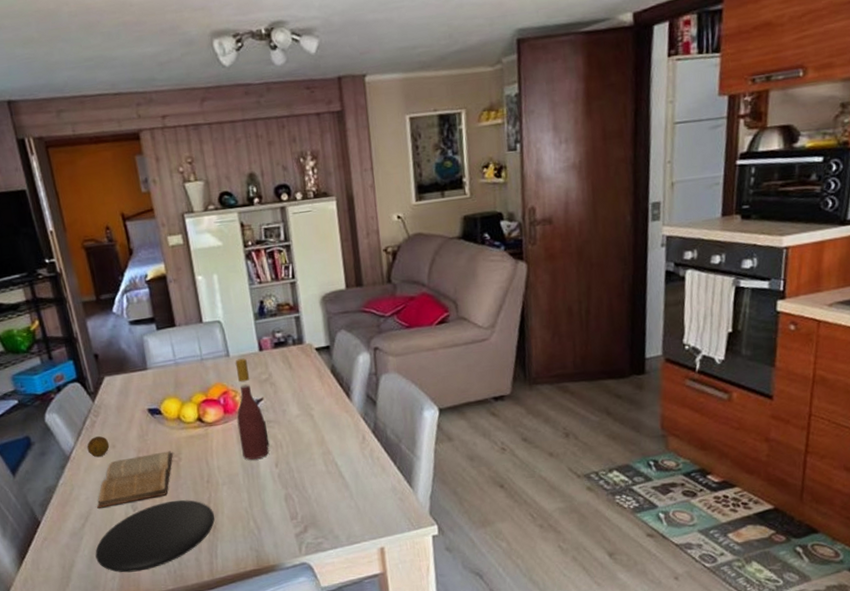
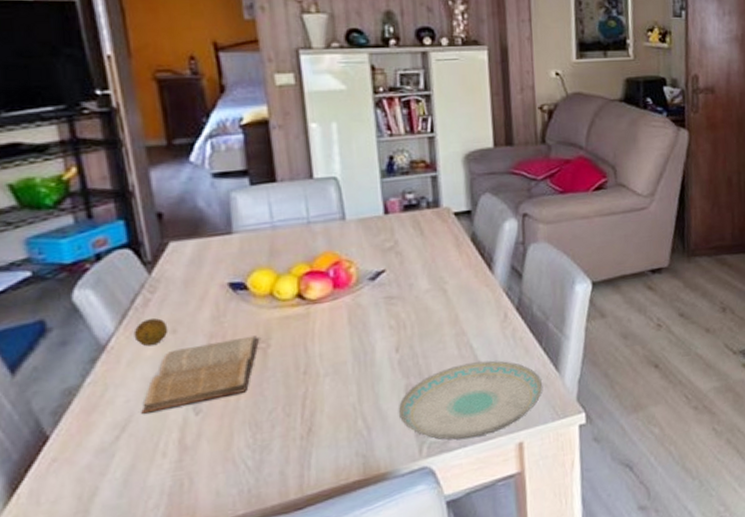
plate: present [95,500,215,573] -> none [132,396,311,498]
wine bottle: present [235,358,270,460] -> none [349,222,390,345]
plate: none [280,476,399,542] -> present [398,360,543,440]

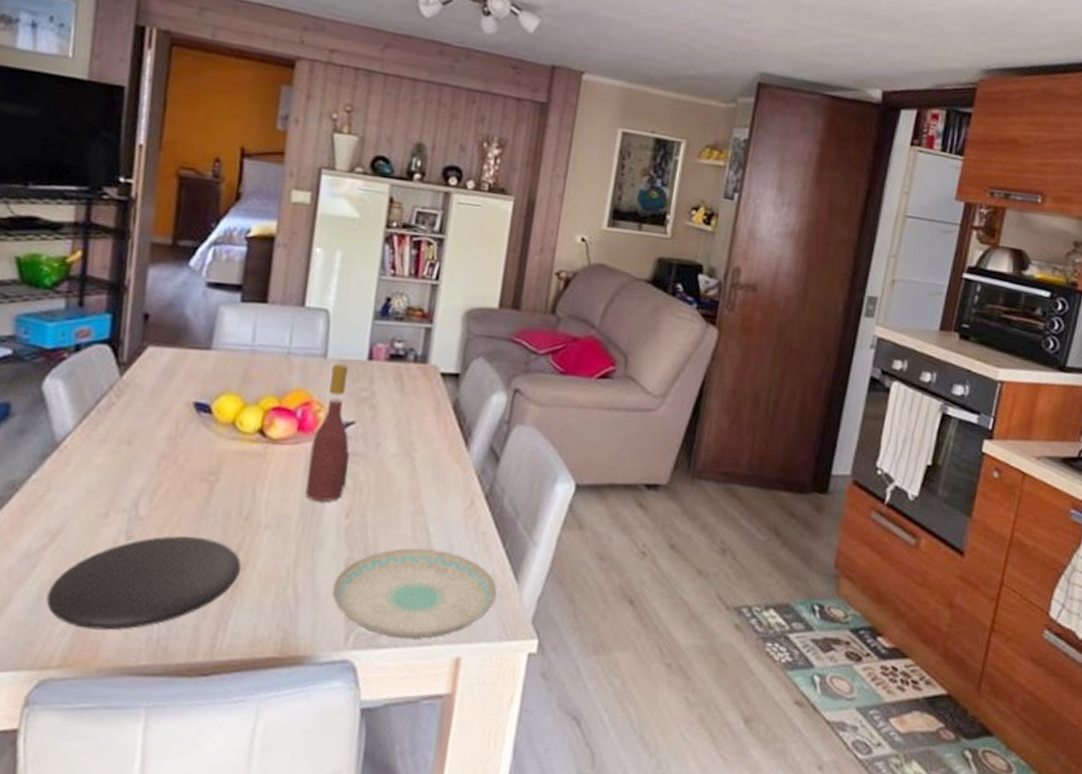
plate: none [132,396,311,498] -> present [46,536,241,631]
fruit: present [133,317,168,346] -> none [88,423,124,453]
book: present [141,335,260,414] -> none [75,462,211,527]
wine bottle: none [349,222,390,345] -> present [305,363,350,502]

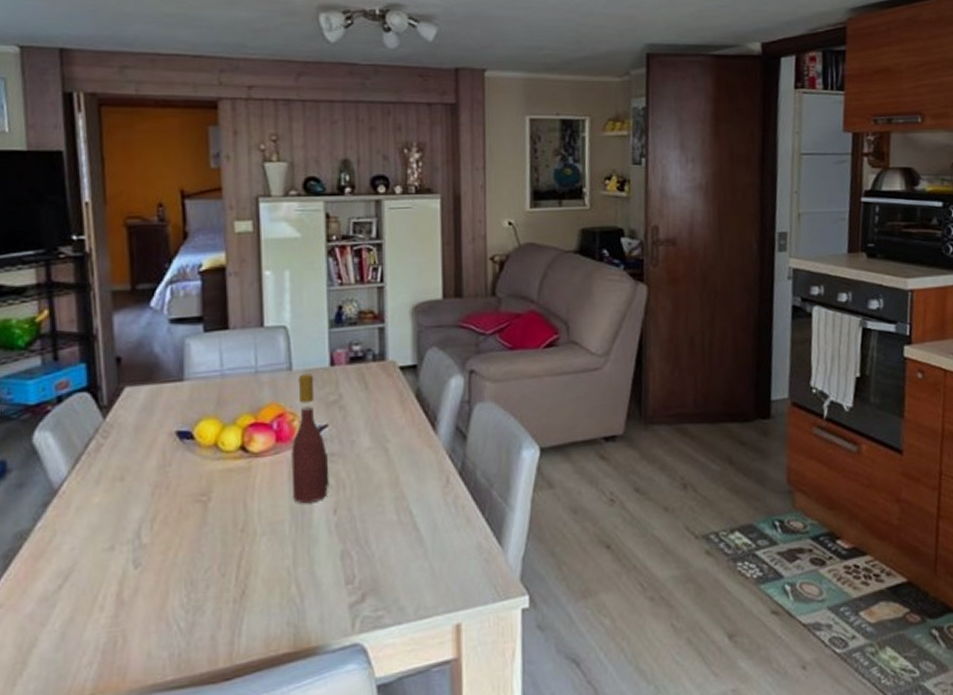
plate: present [46,536,241,631] -> none [70,554,246,656]
plate: present [332,548,497,639] -> none [332,529,485,616]

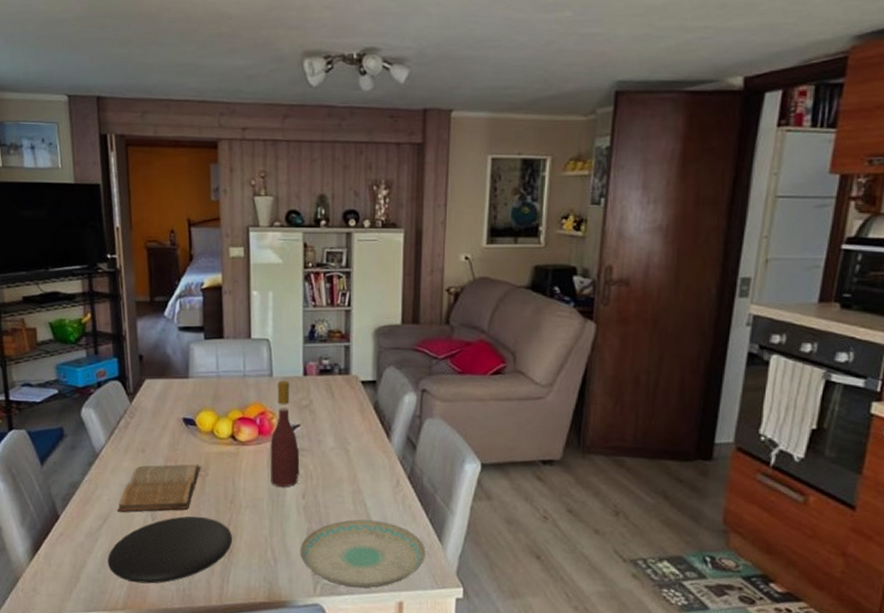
plate: none [70,554,246,656] -> present [108,516,233,584]
book: none [84,487,202,563] -> present [117,464,201,512]
plate: none [332,529,485,616] -> present [300,519,426,588]

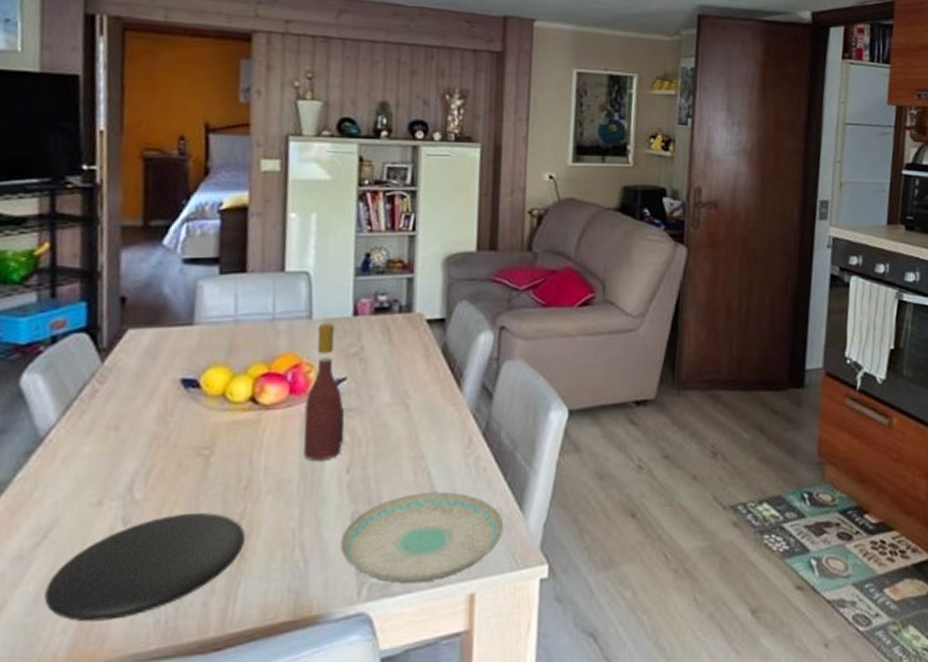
book: present [117,464,201,512] -> none [67,440,205,519]

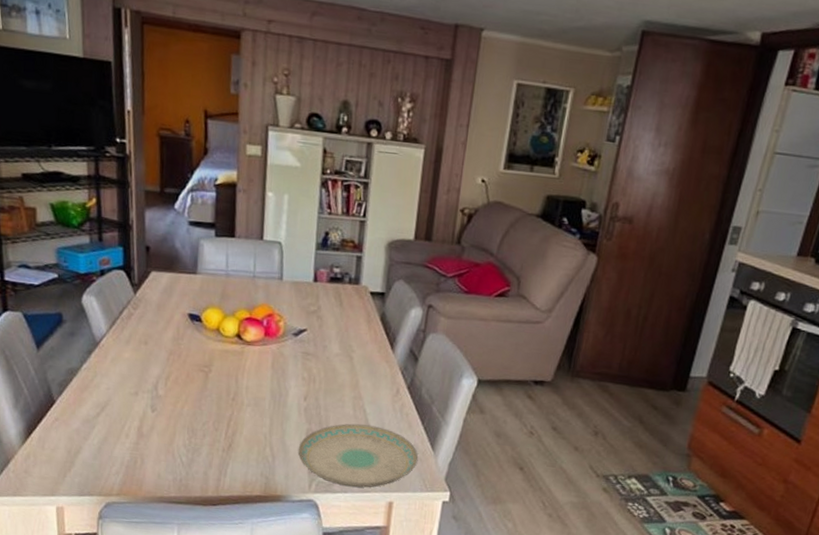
plate: present [44,512,246,622] -> none [104,409,233,473]
wine bottle: present [303,323,345,461] -> none [274,284,305,389]

